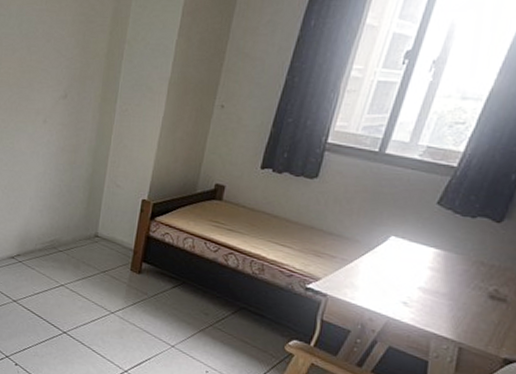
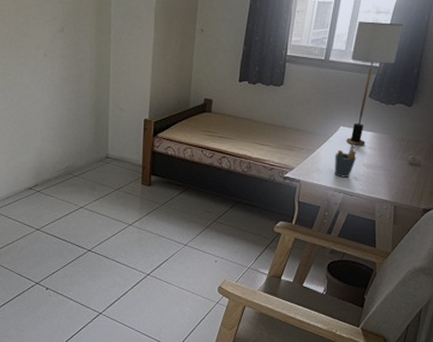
pen holder: none [376,260,412,301] -> present [335,144,357,178]
table lamp: none [398,108,501,264] -> present [346,21,403,145]

